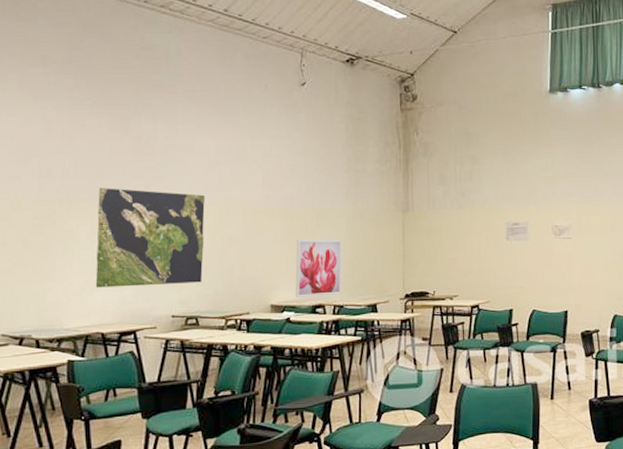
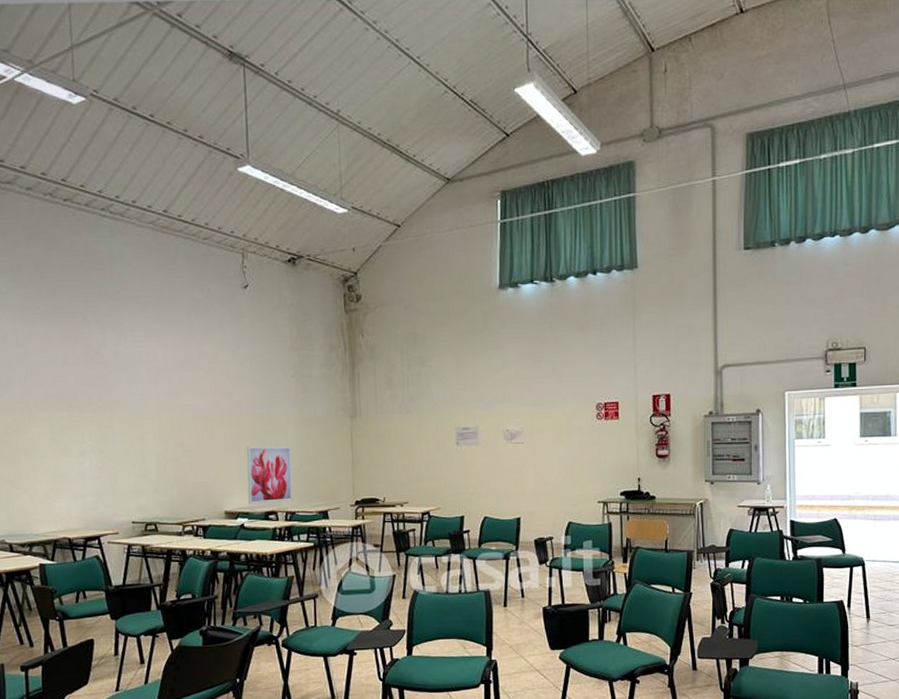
world map: present [95,188,206,288] -> none [55,396,159,495]

